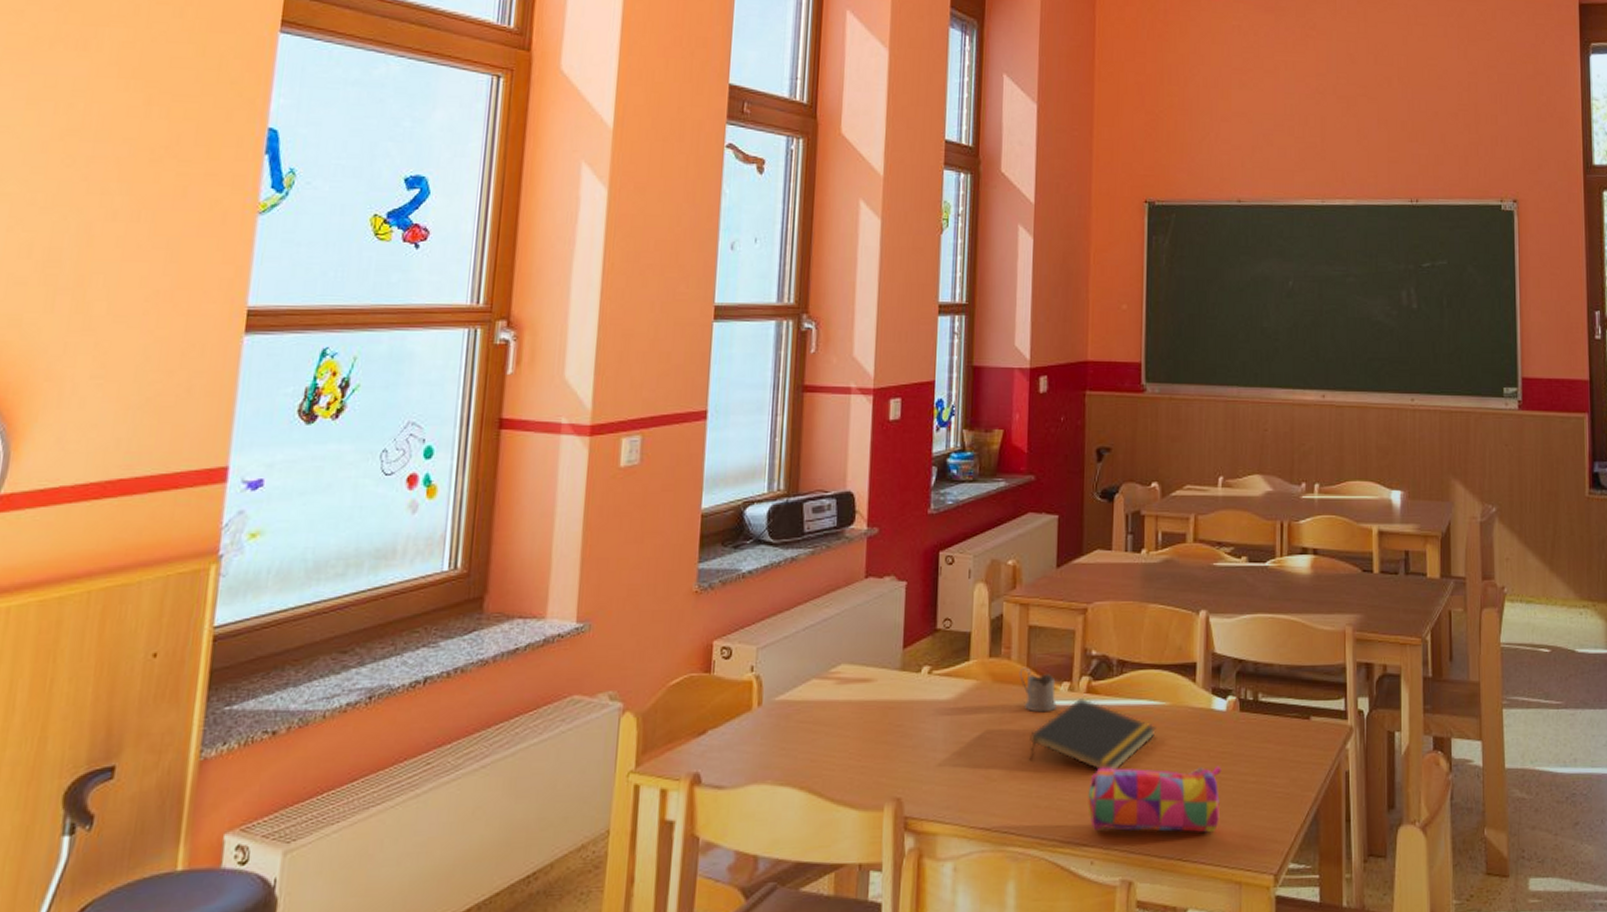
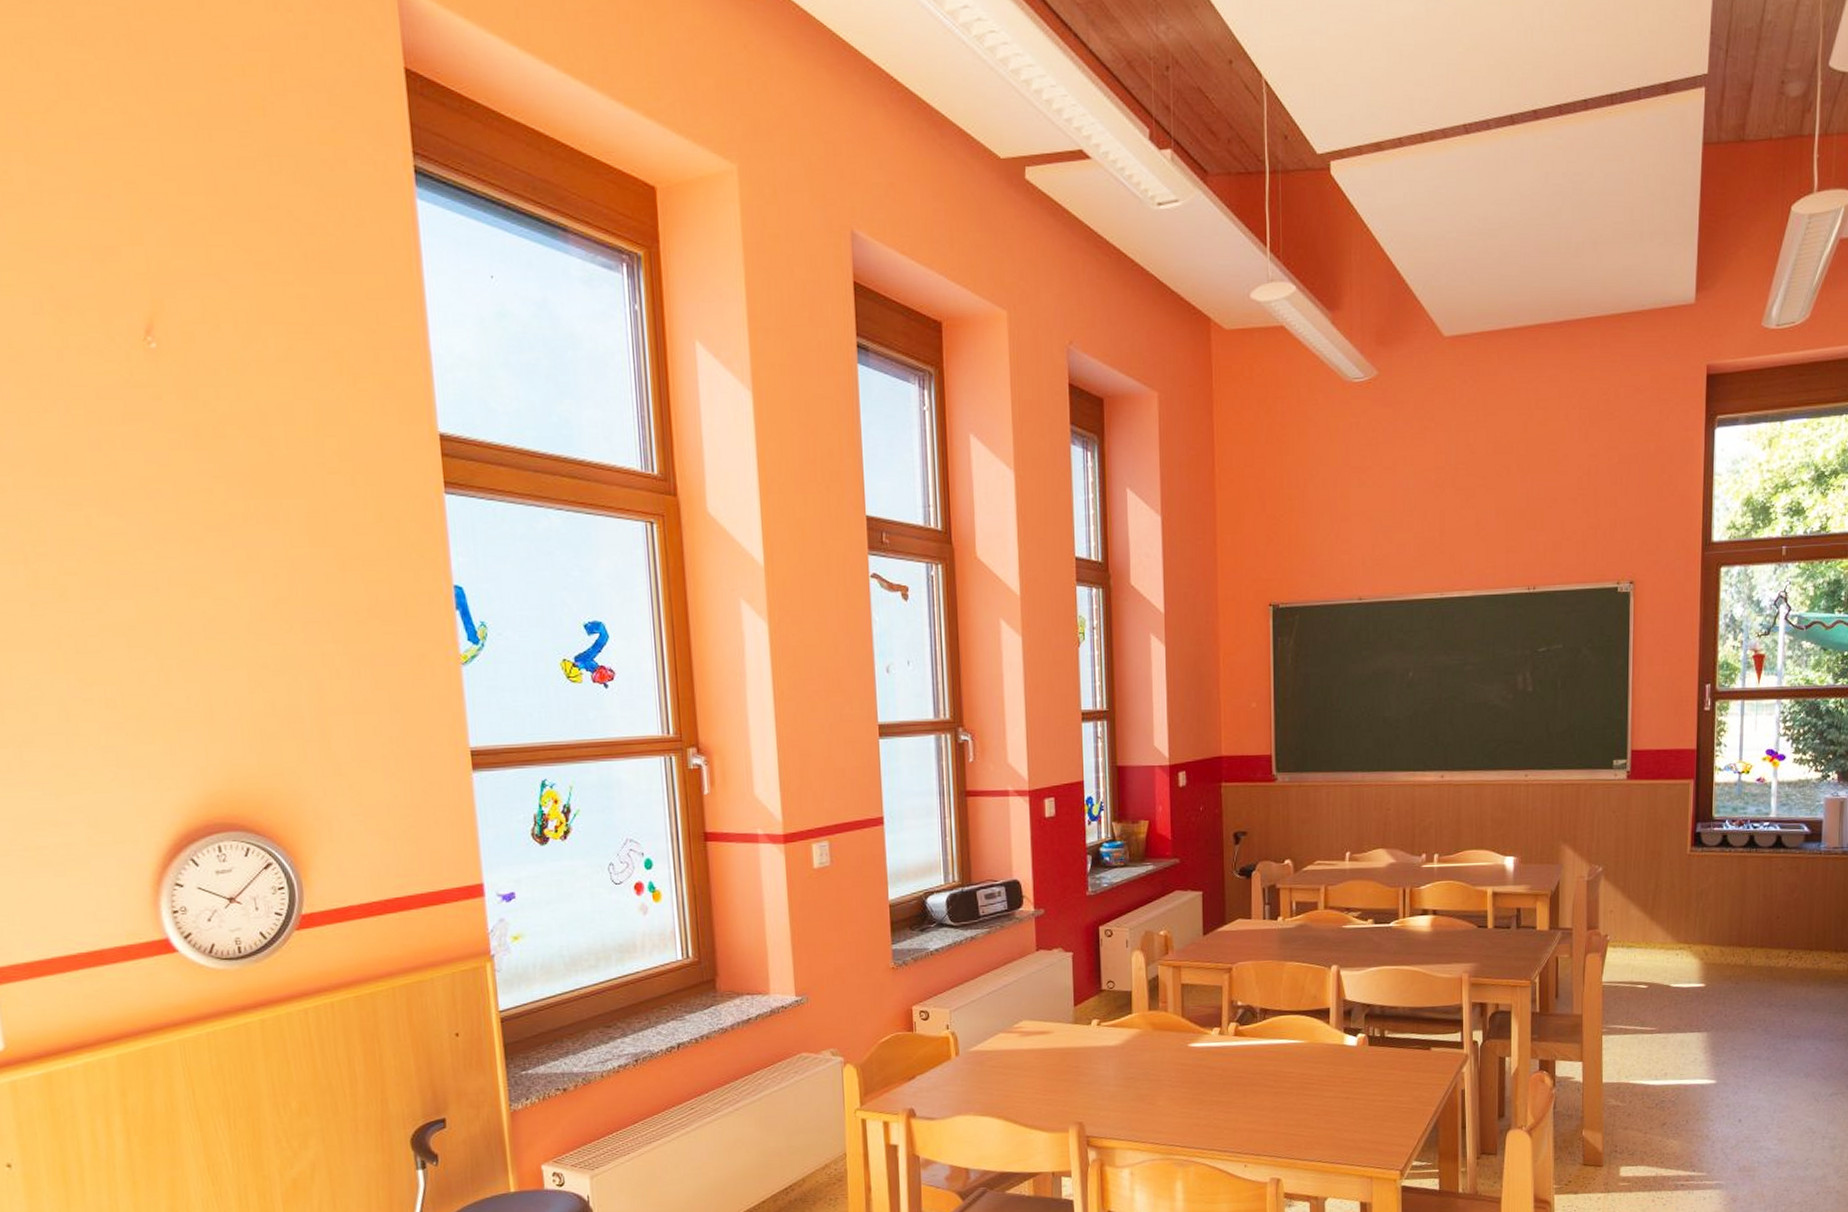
tea glass holder: present [1019,668,1057,713] -> none [1175,1018,1209,1053]
notepad: present [1029,697,1156,770] -> none [1188,1039,1296,1096]
pencil case: present [1086,765,1222,833] -> none [1239,1089,1354,1142]

